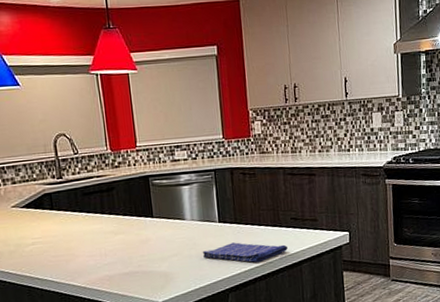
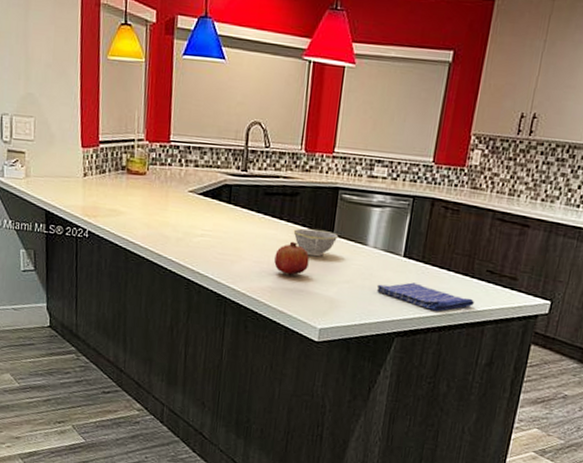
fruit: none [105,230,138,261] -> present [274,241,309,275]
bowl: none [117,215,158,240] -> present [293,228,339,257]

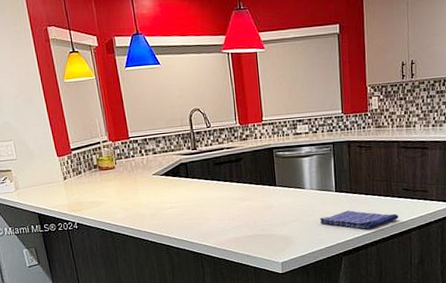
fruit: present [274,241,309,275] -> none [233,197,262,225]
bowl: present [293,228,339,257] -> none [244,184,281,207]

